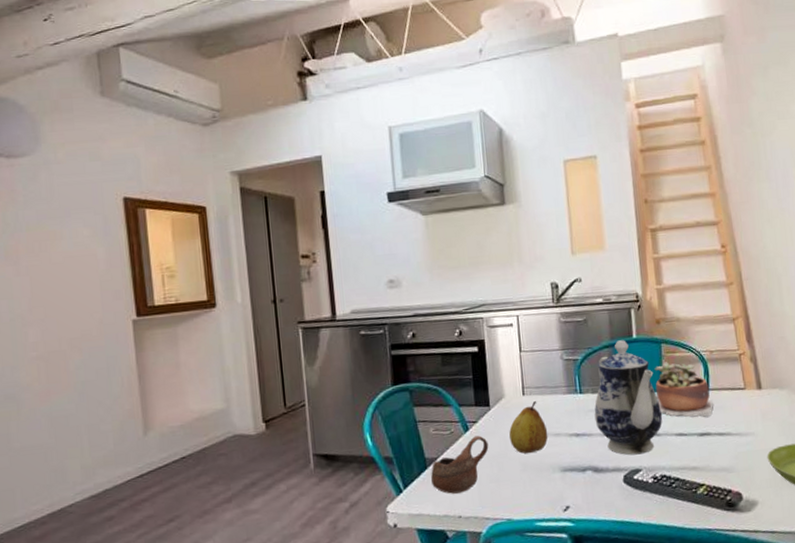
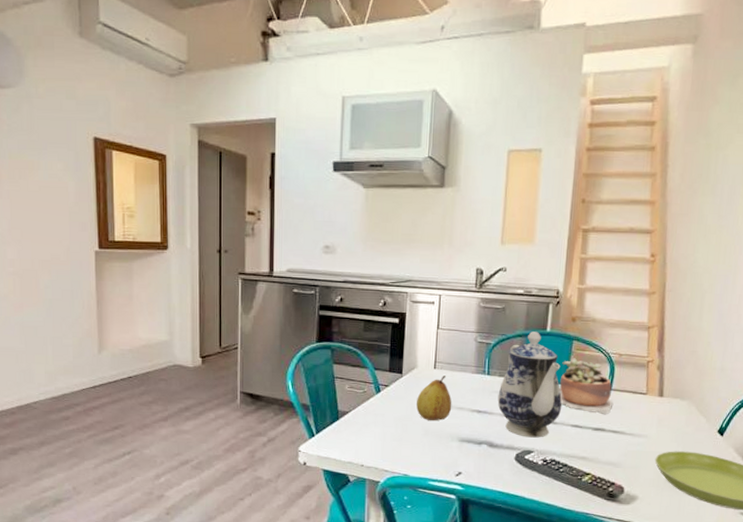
cup: present [430,435,489,494] -> none [340,398,397,445]

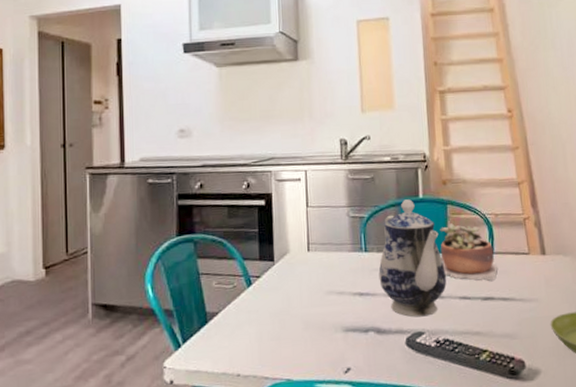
fruit: present [416,375,452,421] -> none [293,258,332,311]

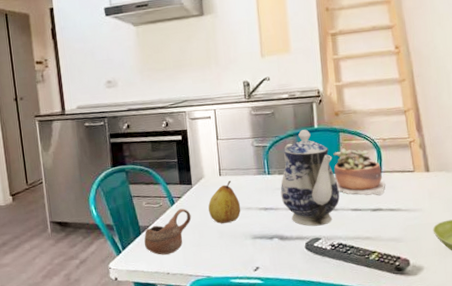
cup: none [210,290,271,351] -> present [144,208,191,255]
fruit: none [293,258,332,311] -> present [208,181,241,224]

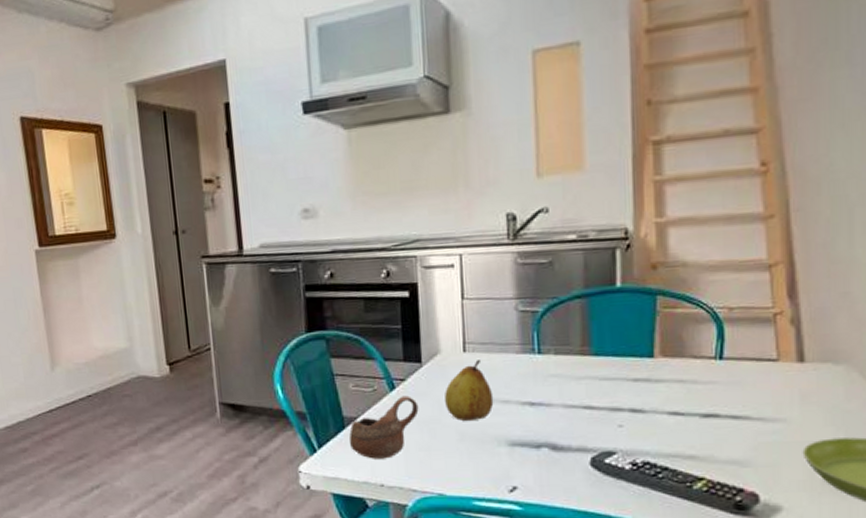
teapot: present [280,130,340,227] -> none [556,289,651,434]
succulent plant: present [333,148,385,195] -> none [643,319,727,394]

